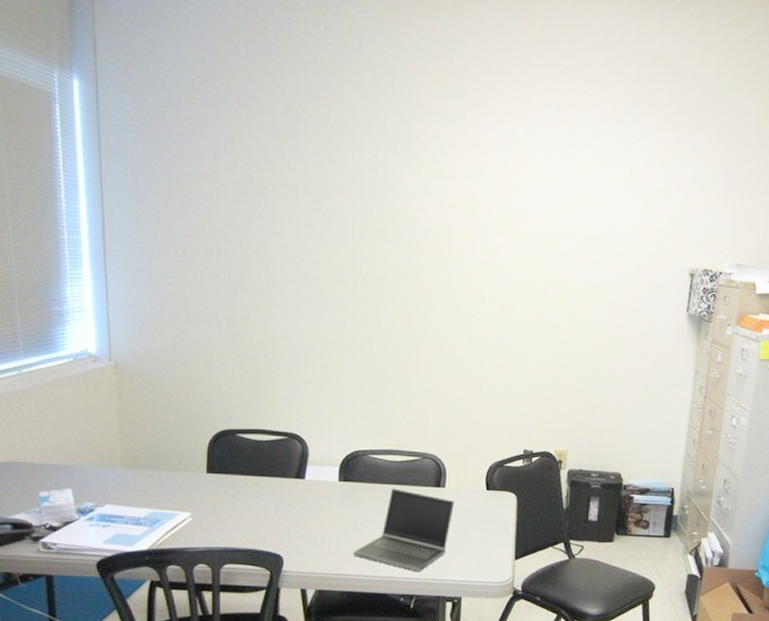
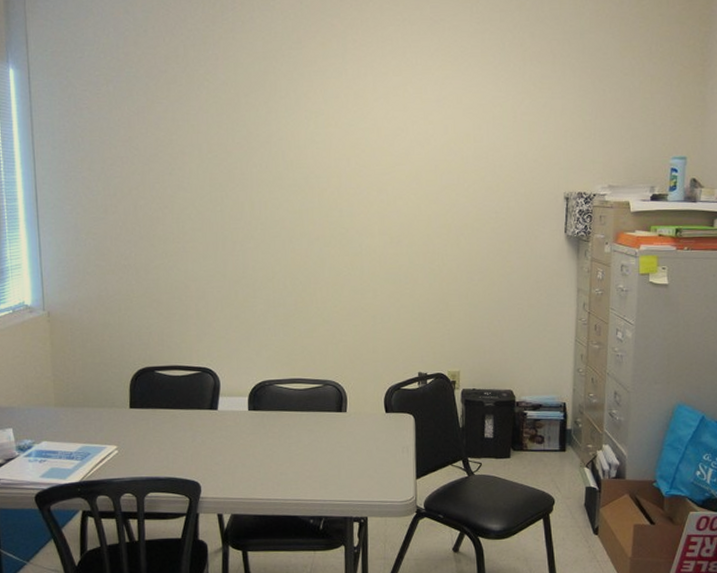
laptop computer: present [353,488,455,572] -> none [264,415,357,494]

